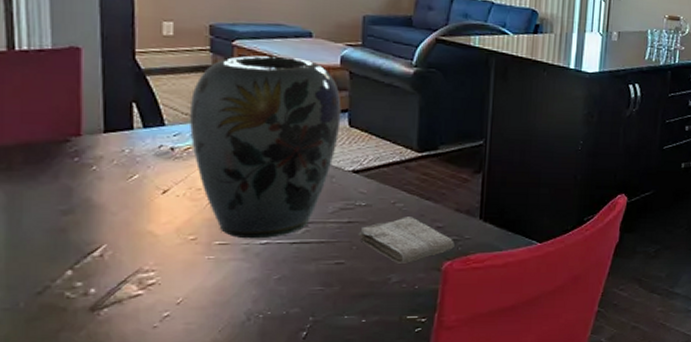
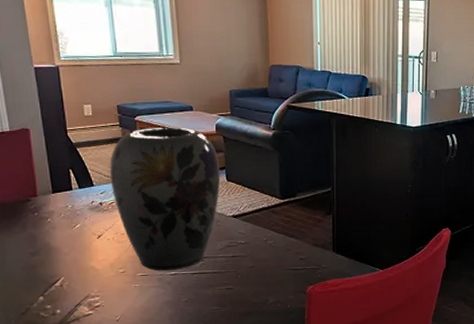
washcloth: present [358,217,455,263] -> none [241,251,315,288]

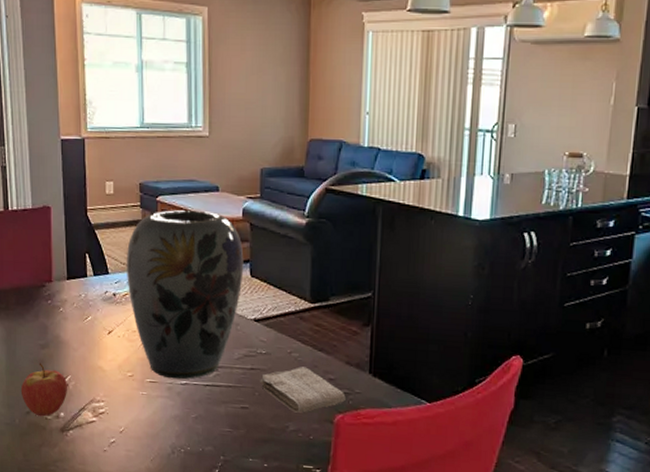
fruit: none [14,268,62,316] -> present [20,362,68,417]
washcloth: none [241,251,315,288] -> present [260,366,346,413]

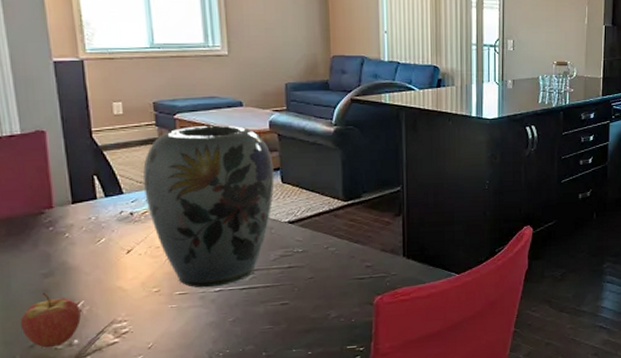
washcloth: present [260,366,346,413] -> none [298,259,383,301]

